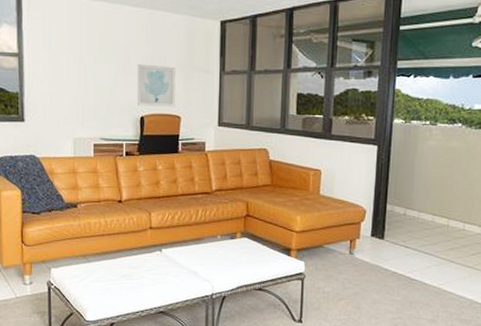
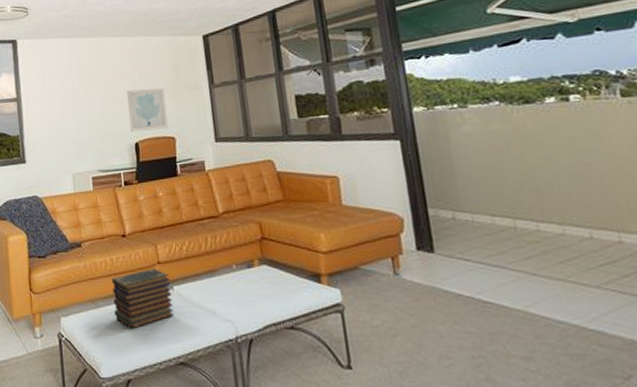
book stack: none [104,232,160,282] -> present [111,268,174,329]

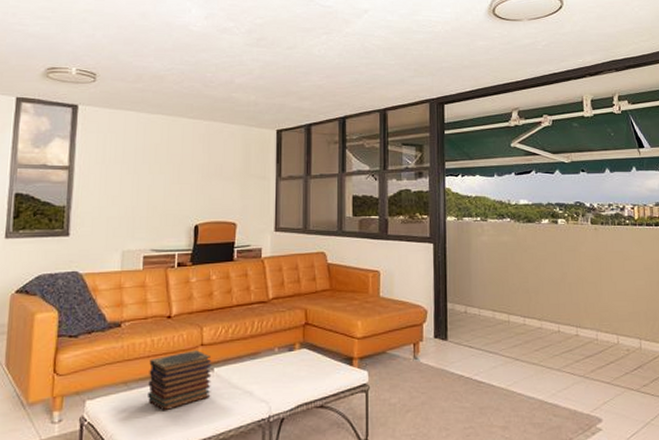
wall art: present [127,87,168,132] -> none [192,173,232,214]

